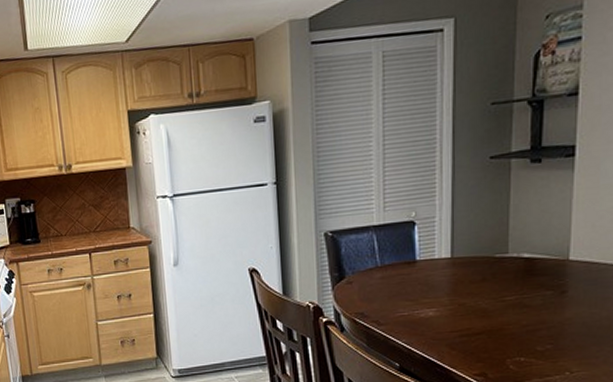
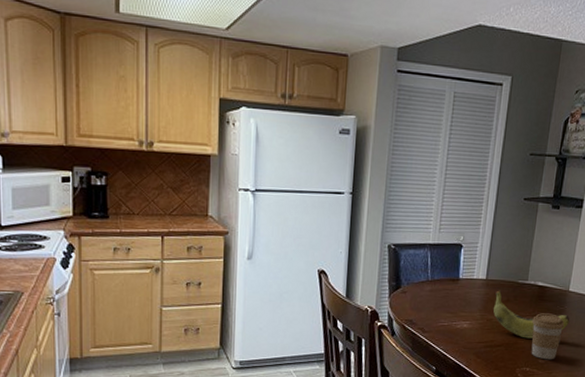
banana: none [466,268,576,323] -> present [493,290,570,339]
coffee cup: none [521,289,568,347] -> present [531,313,565,360]

